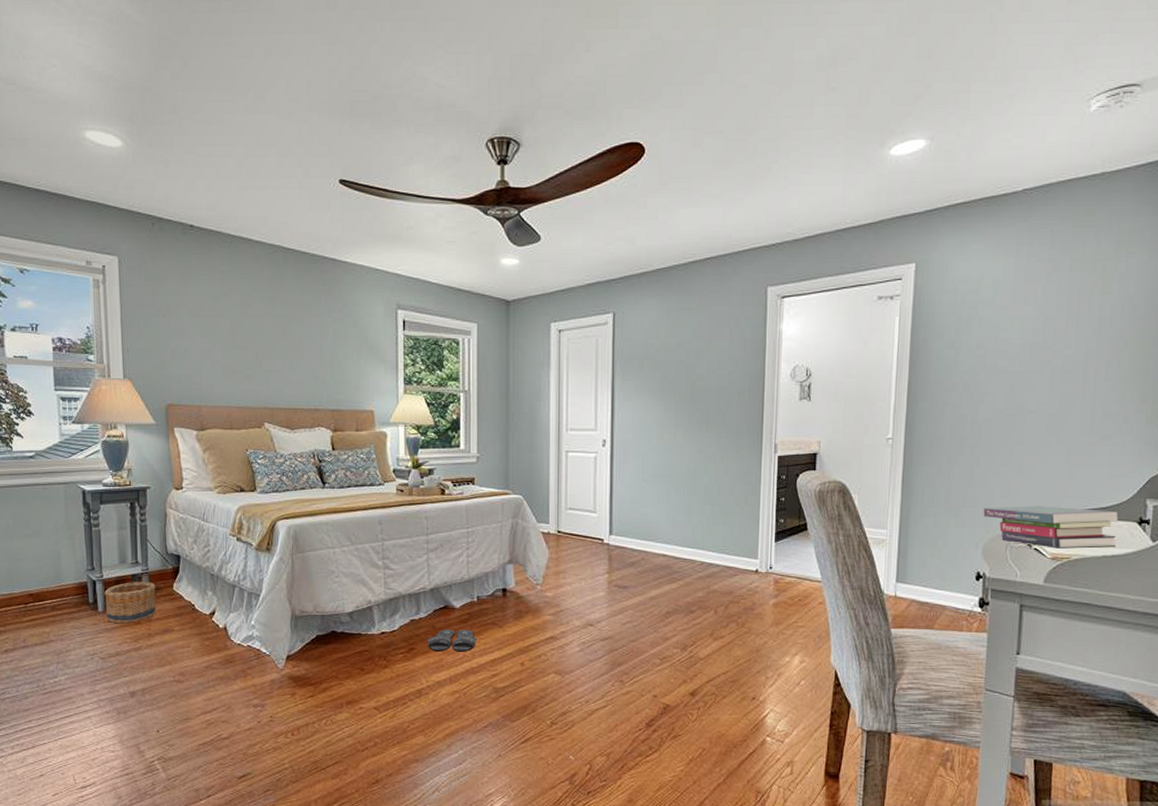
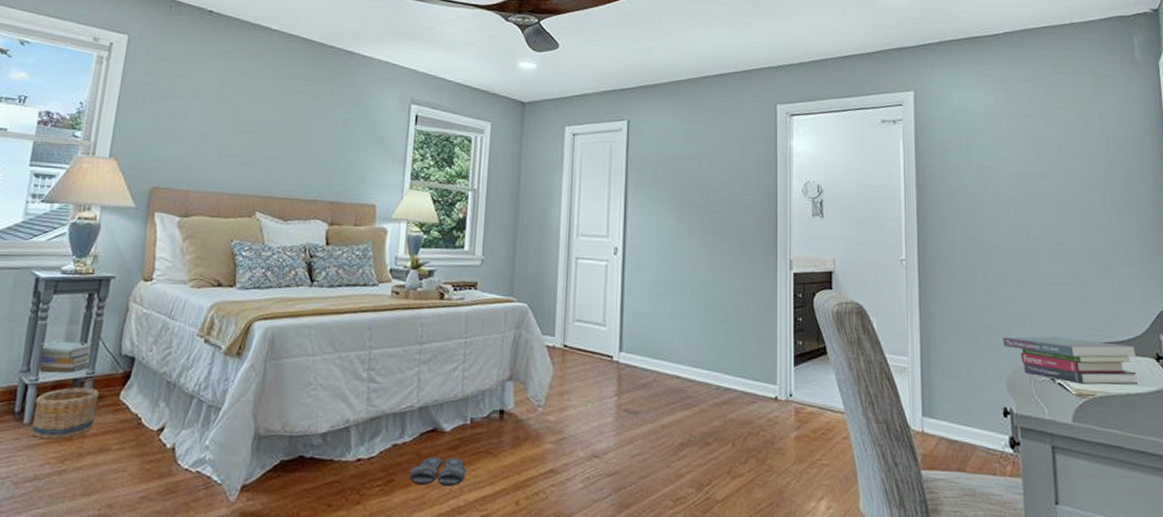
books: none [98,544,144,570] -> present [38,341,93,373]

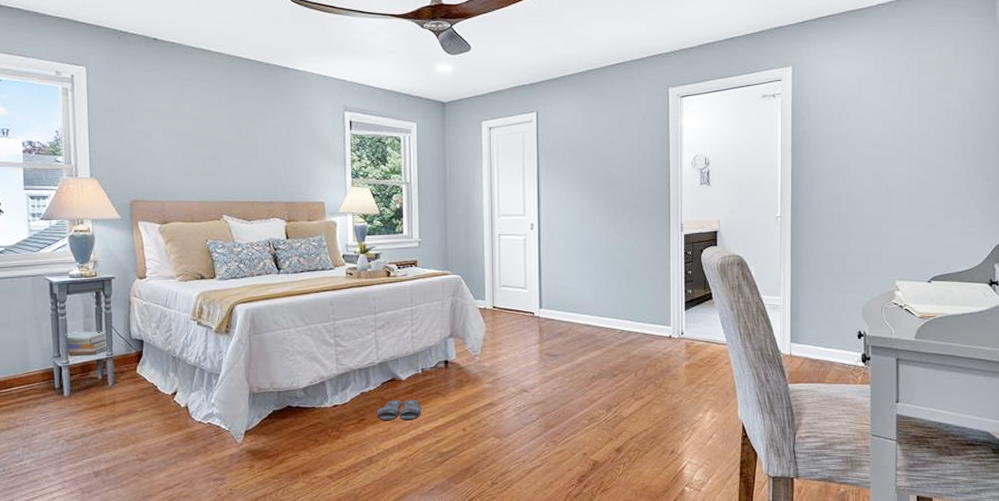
basket: present [31,387,100,440] -> none [70,365,120,407]
books: present [1002,336,1138,386] -> none [860,272,972,309]

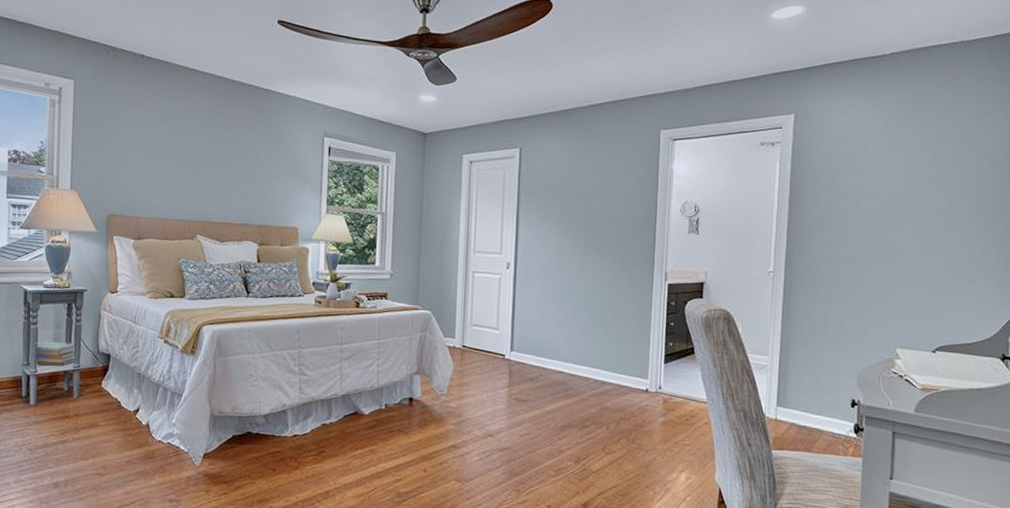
slippers: present [377,399,422,421] -> none [337,434,384,457]

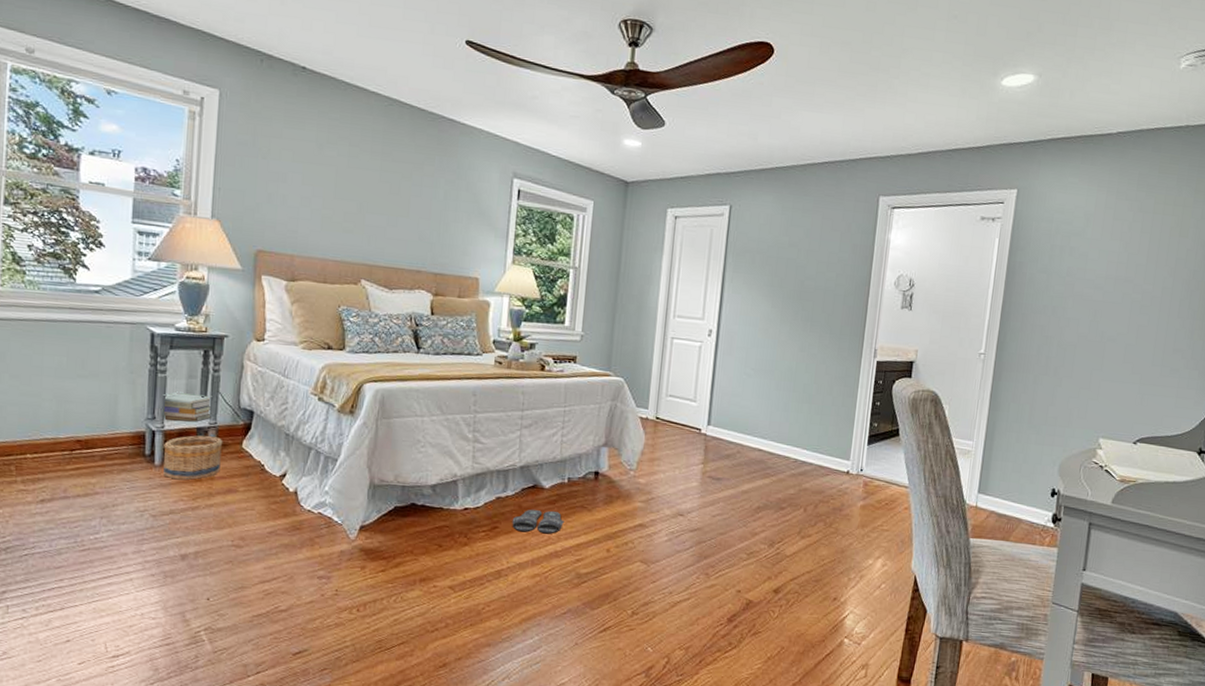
basket: none [37,377,86,417] -> present [163,435,223,480]
slippers: none [337,434,384,457] -> present [512,509,564,534]

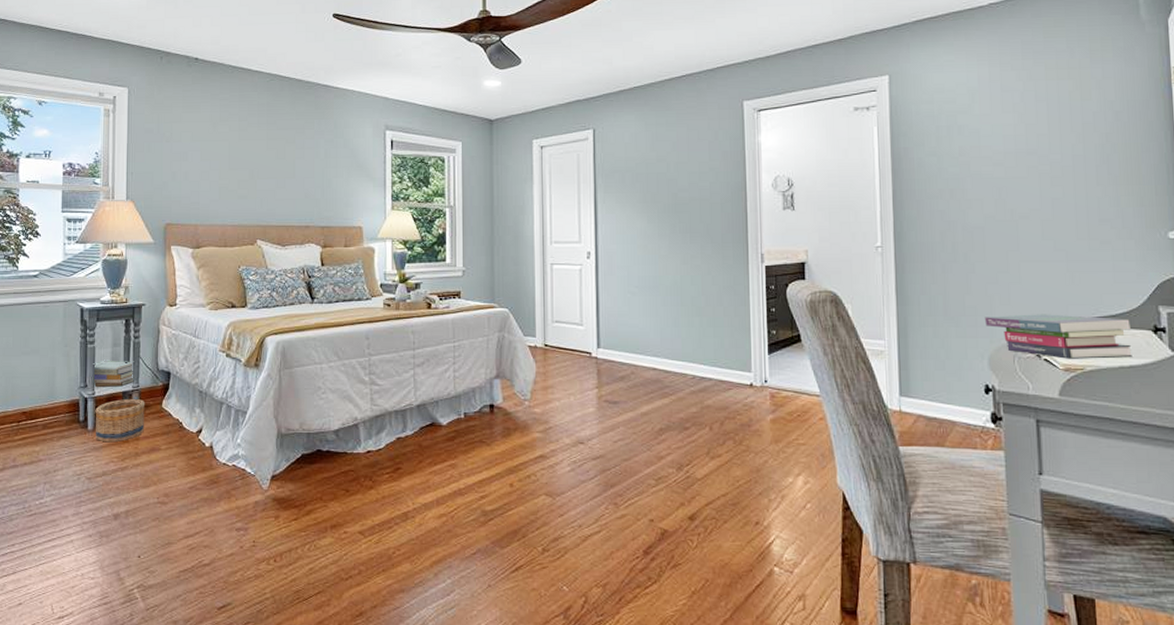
slippers: present [512,509,564,534] -> none [414,447,465,472]
books: none [1061,427,1181,475] -> present [984,314,1132,359]

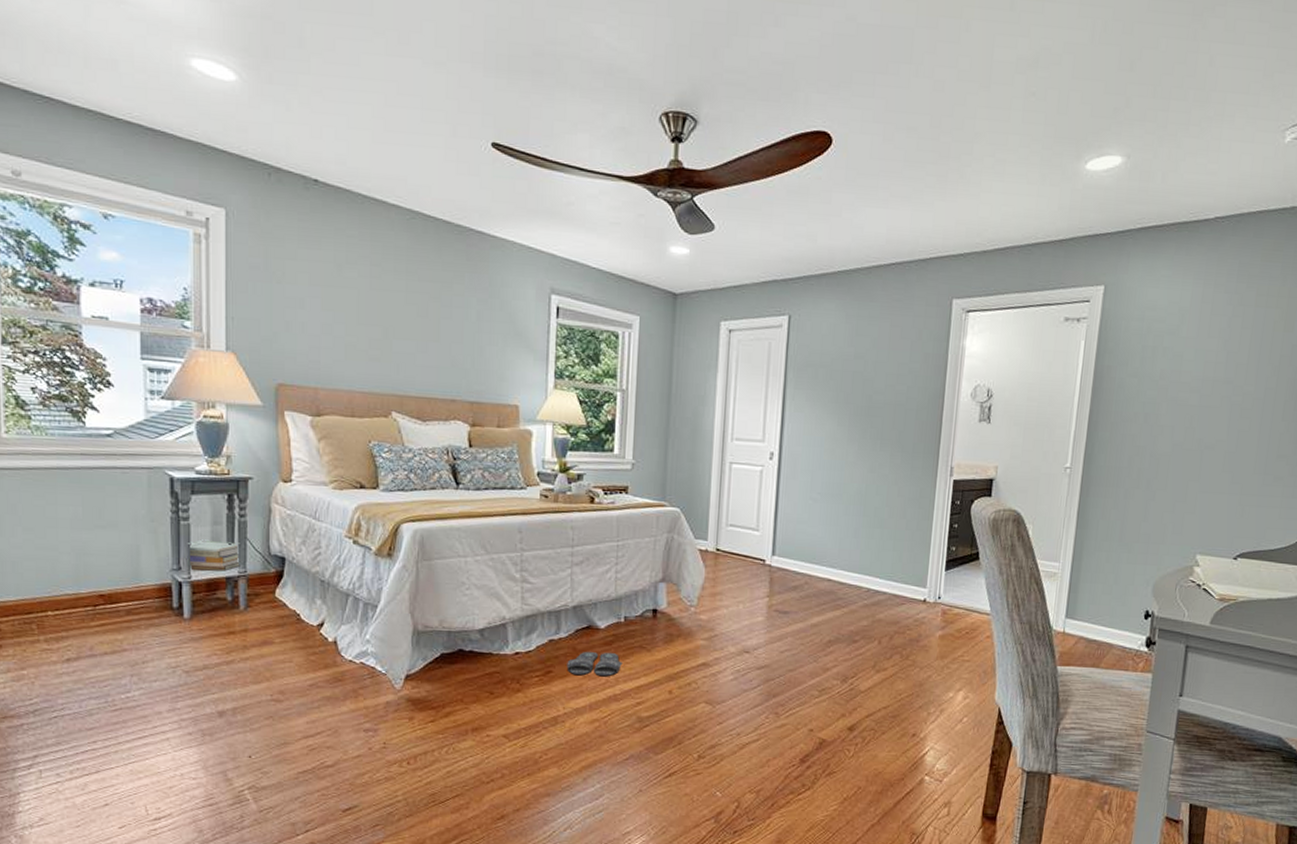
basket: present [95,398,146,443] -> none [192,585,255,633]
slippers: none [414,447,465,472] -> present [567,651,622,677]
books: present [984,314,1132,359] -> none [1155,544,1286,591]

